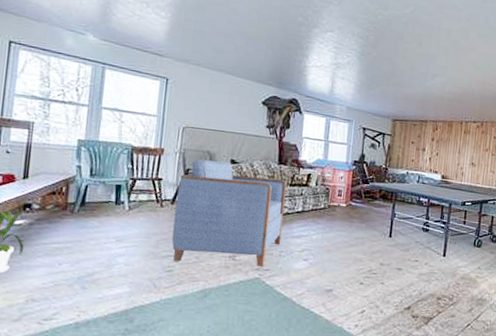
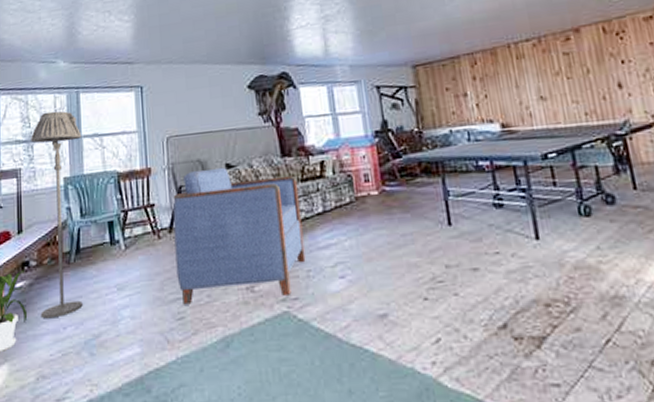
floor lamp: none [37,77,102,255] -> present [31,110,83,319]

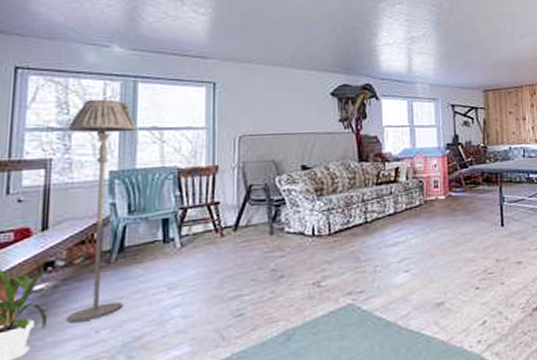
armchair: present [173,167,306,305] -> none [239,168,374,302]

